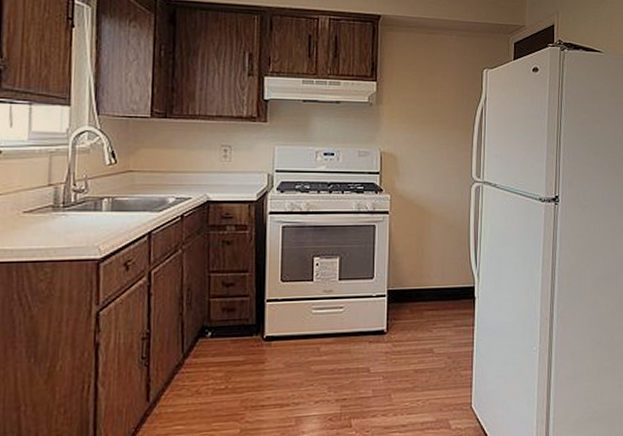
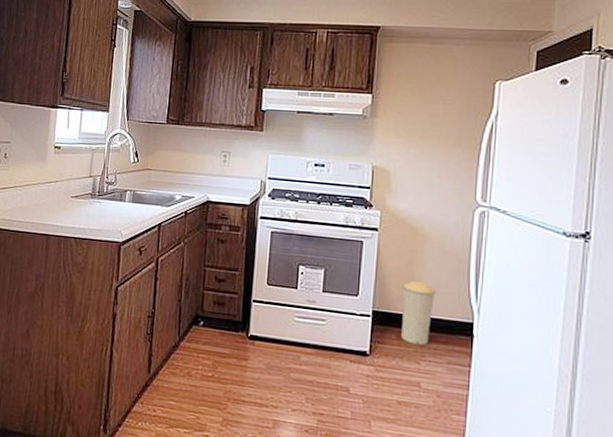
trash can: none [413,257,443,315] -> present [401,281,436,346]

